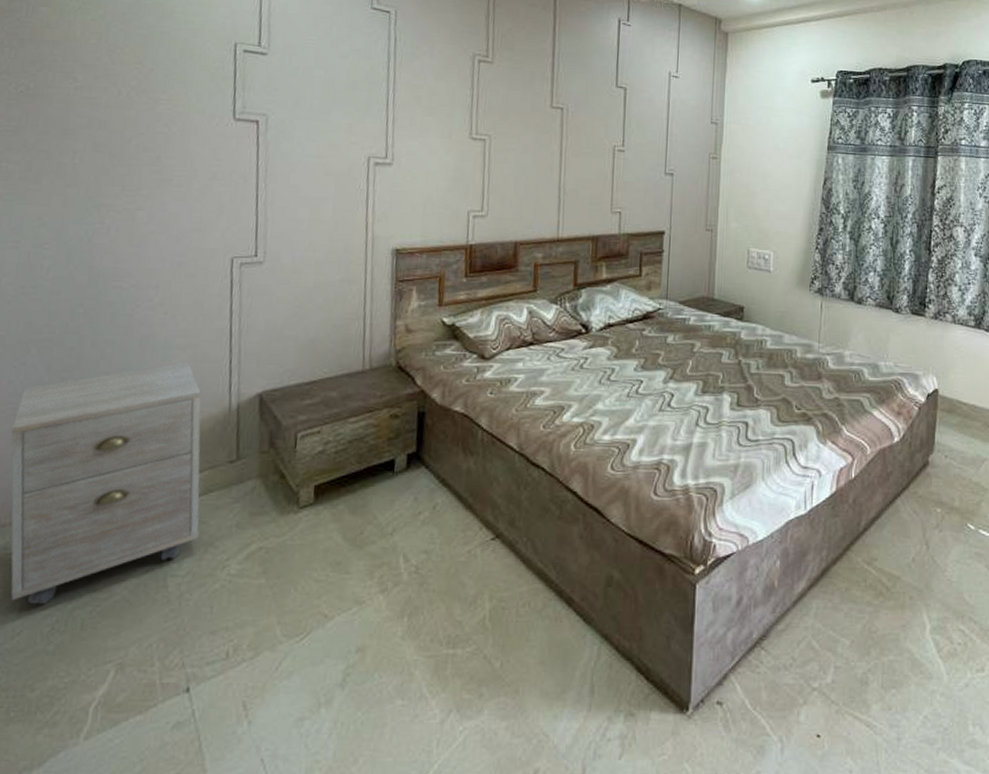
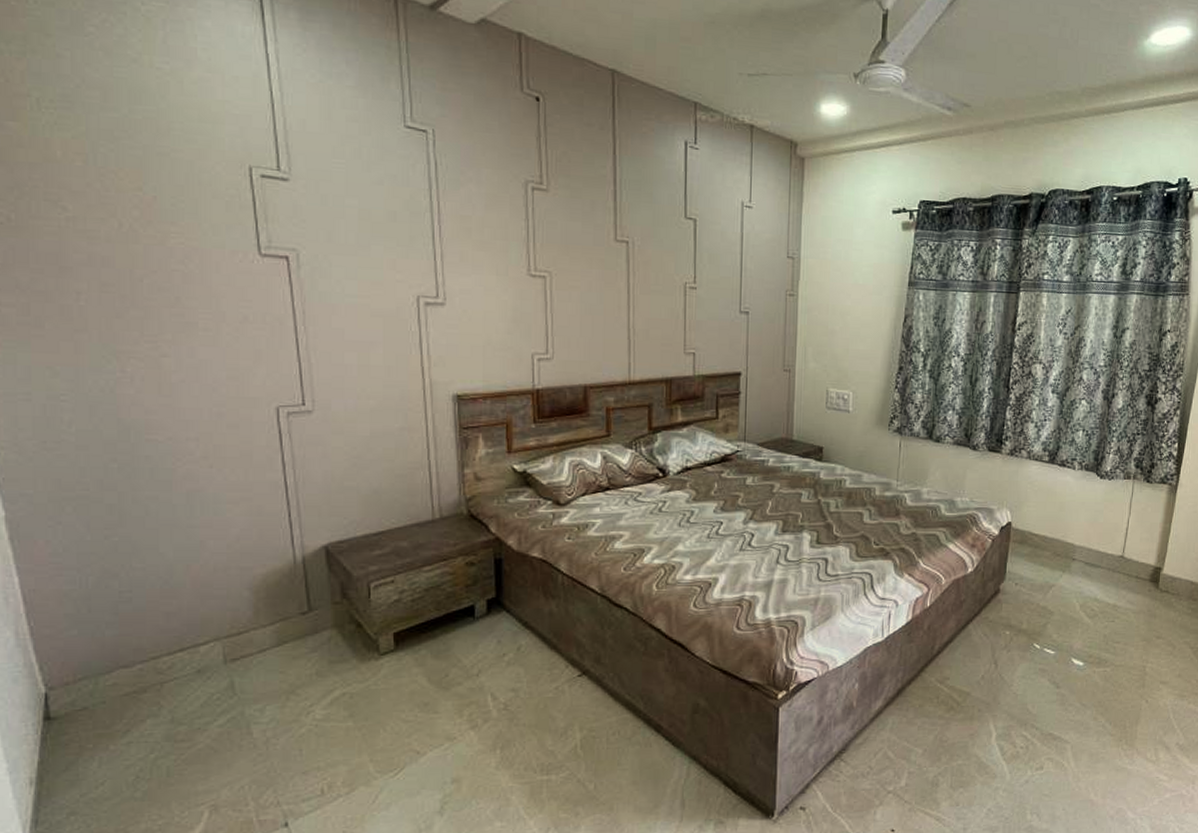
cabinet: present [10,362,201,604] -> none [58,517,278,756]

